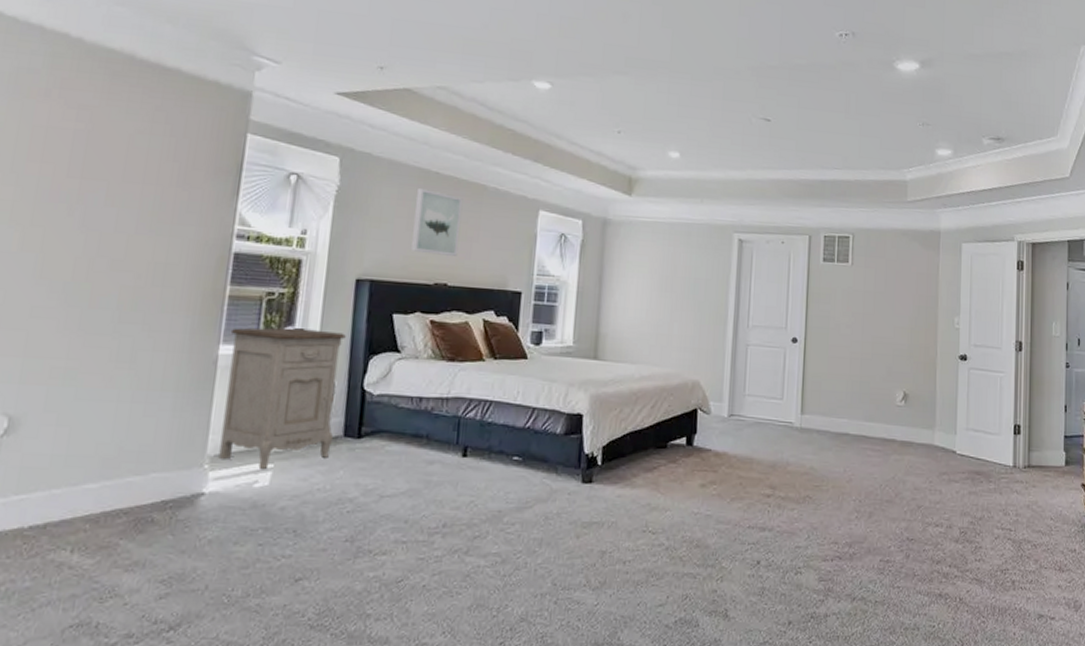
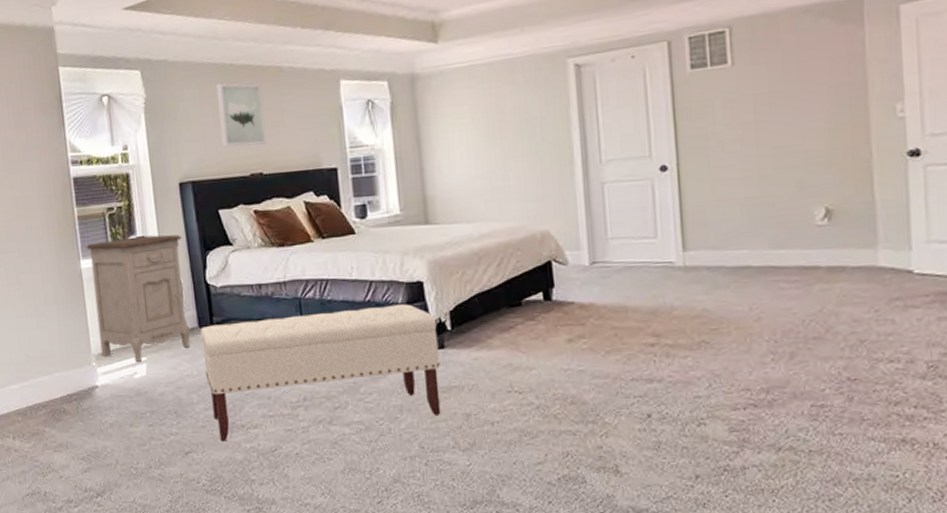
bench: none [338,434,589,569] -> present [201,304,441,442]

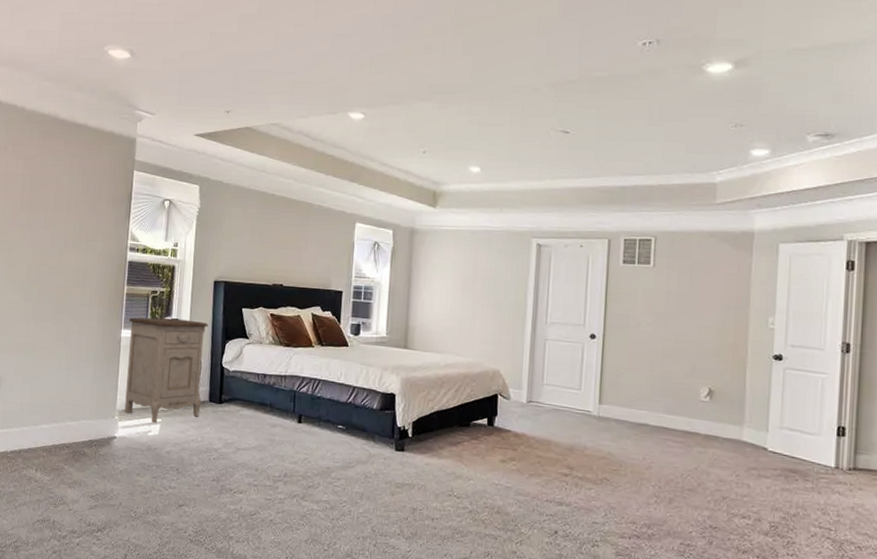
bench: present [201,304,441,442] -> none [207,401,401,506]
wall art: present [217,83,267,147] -> none [255,208,294,262]

